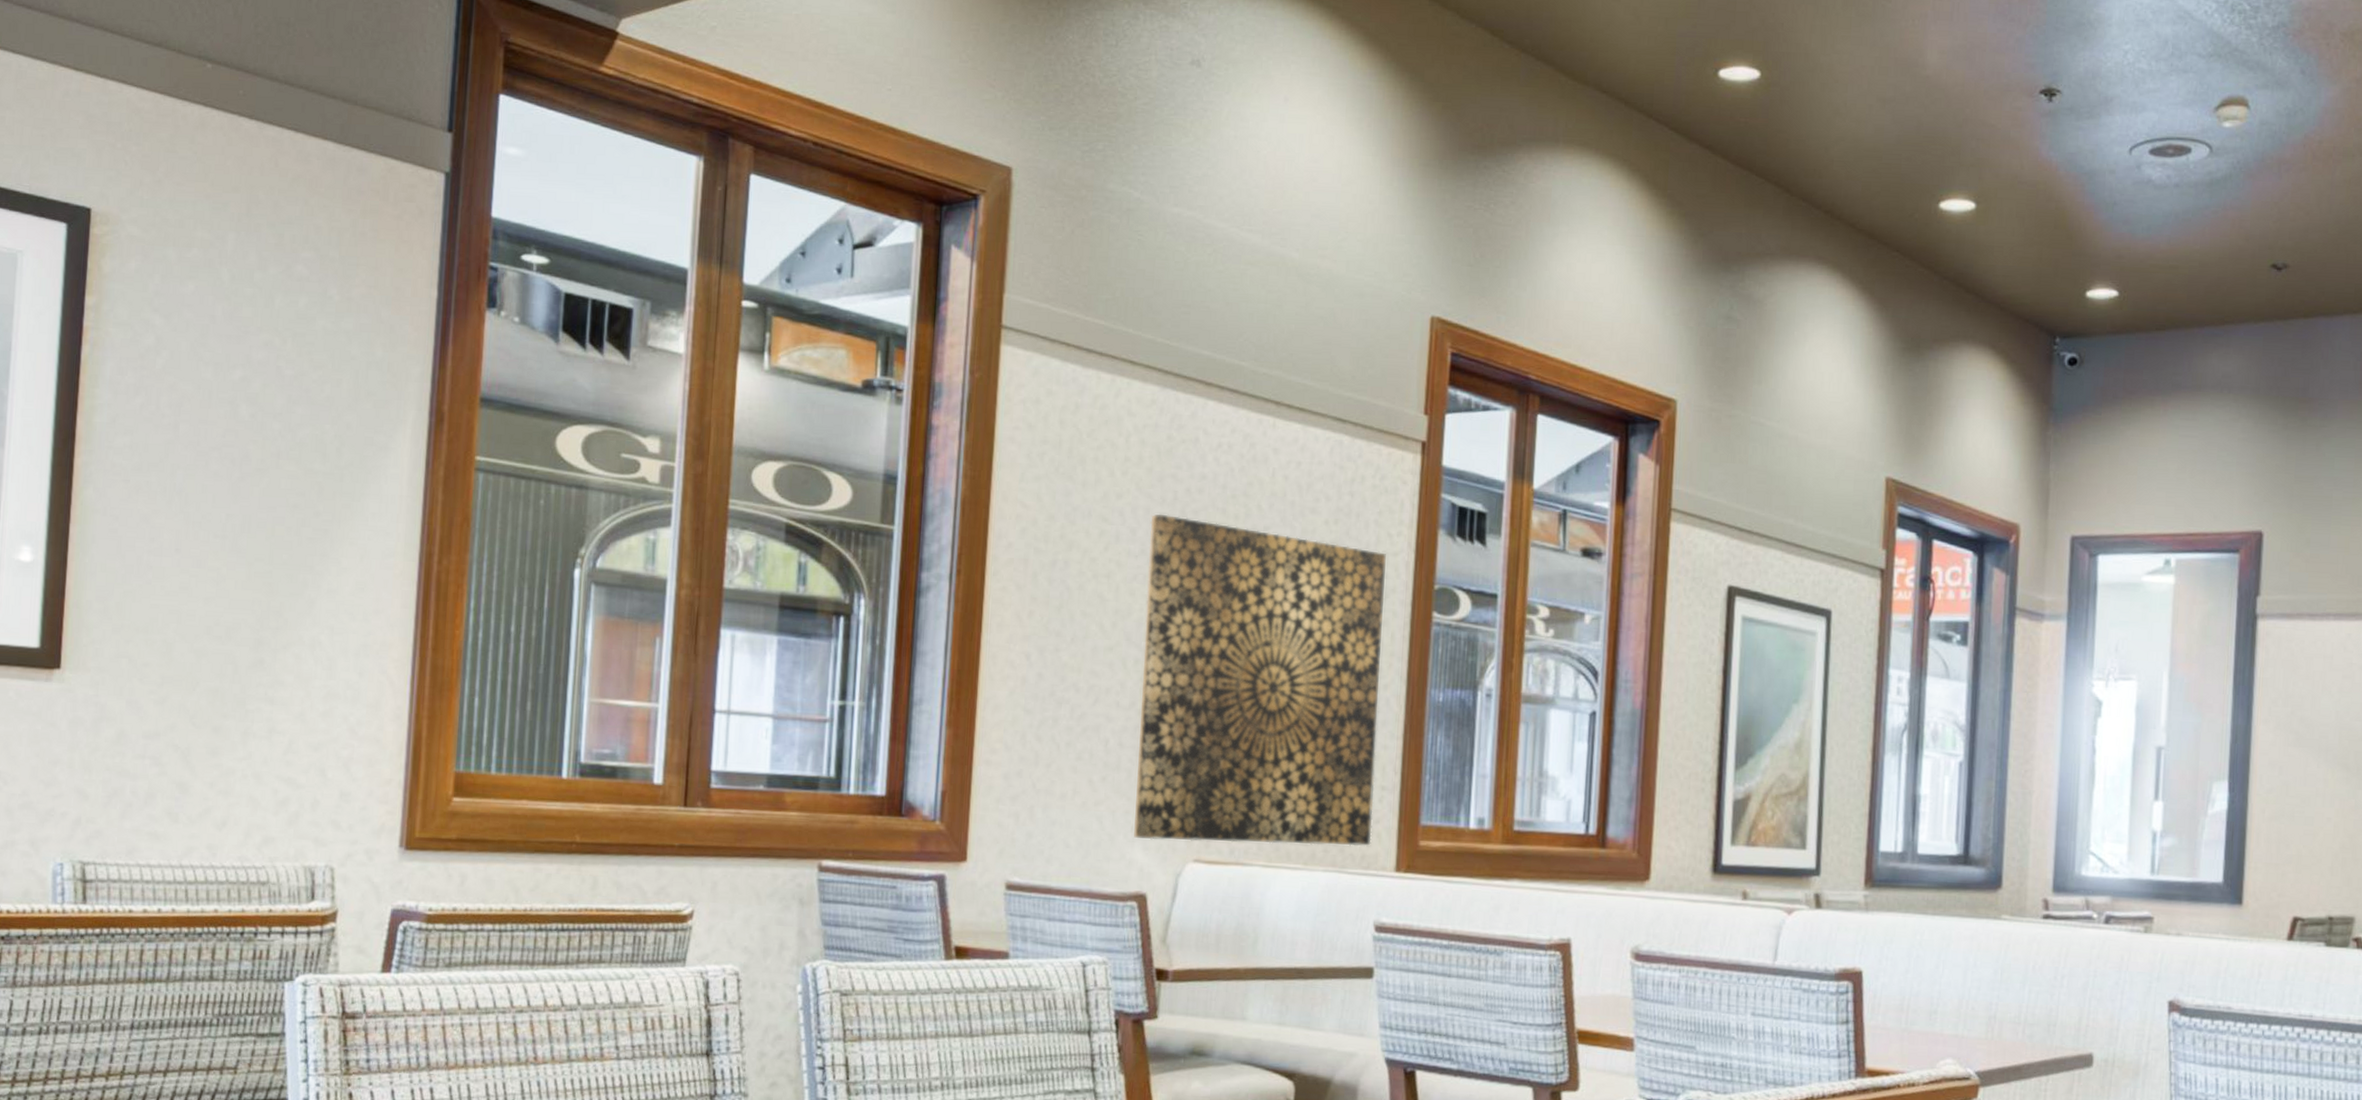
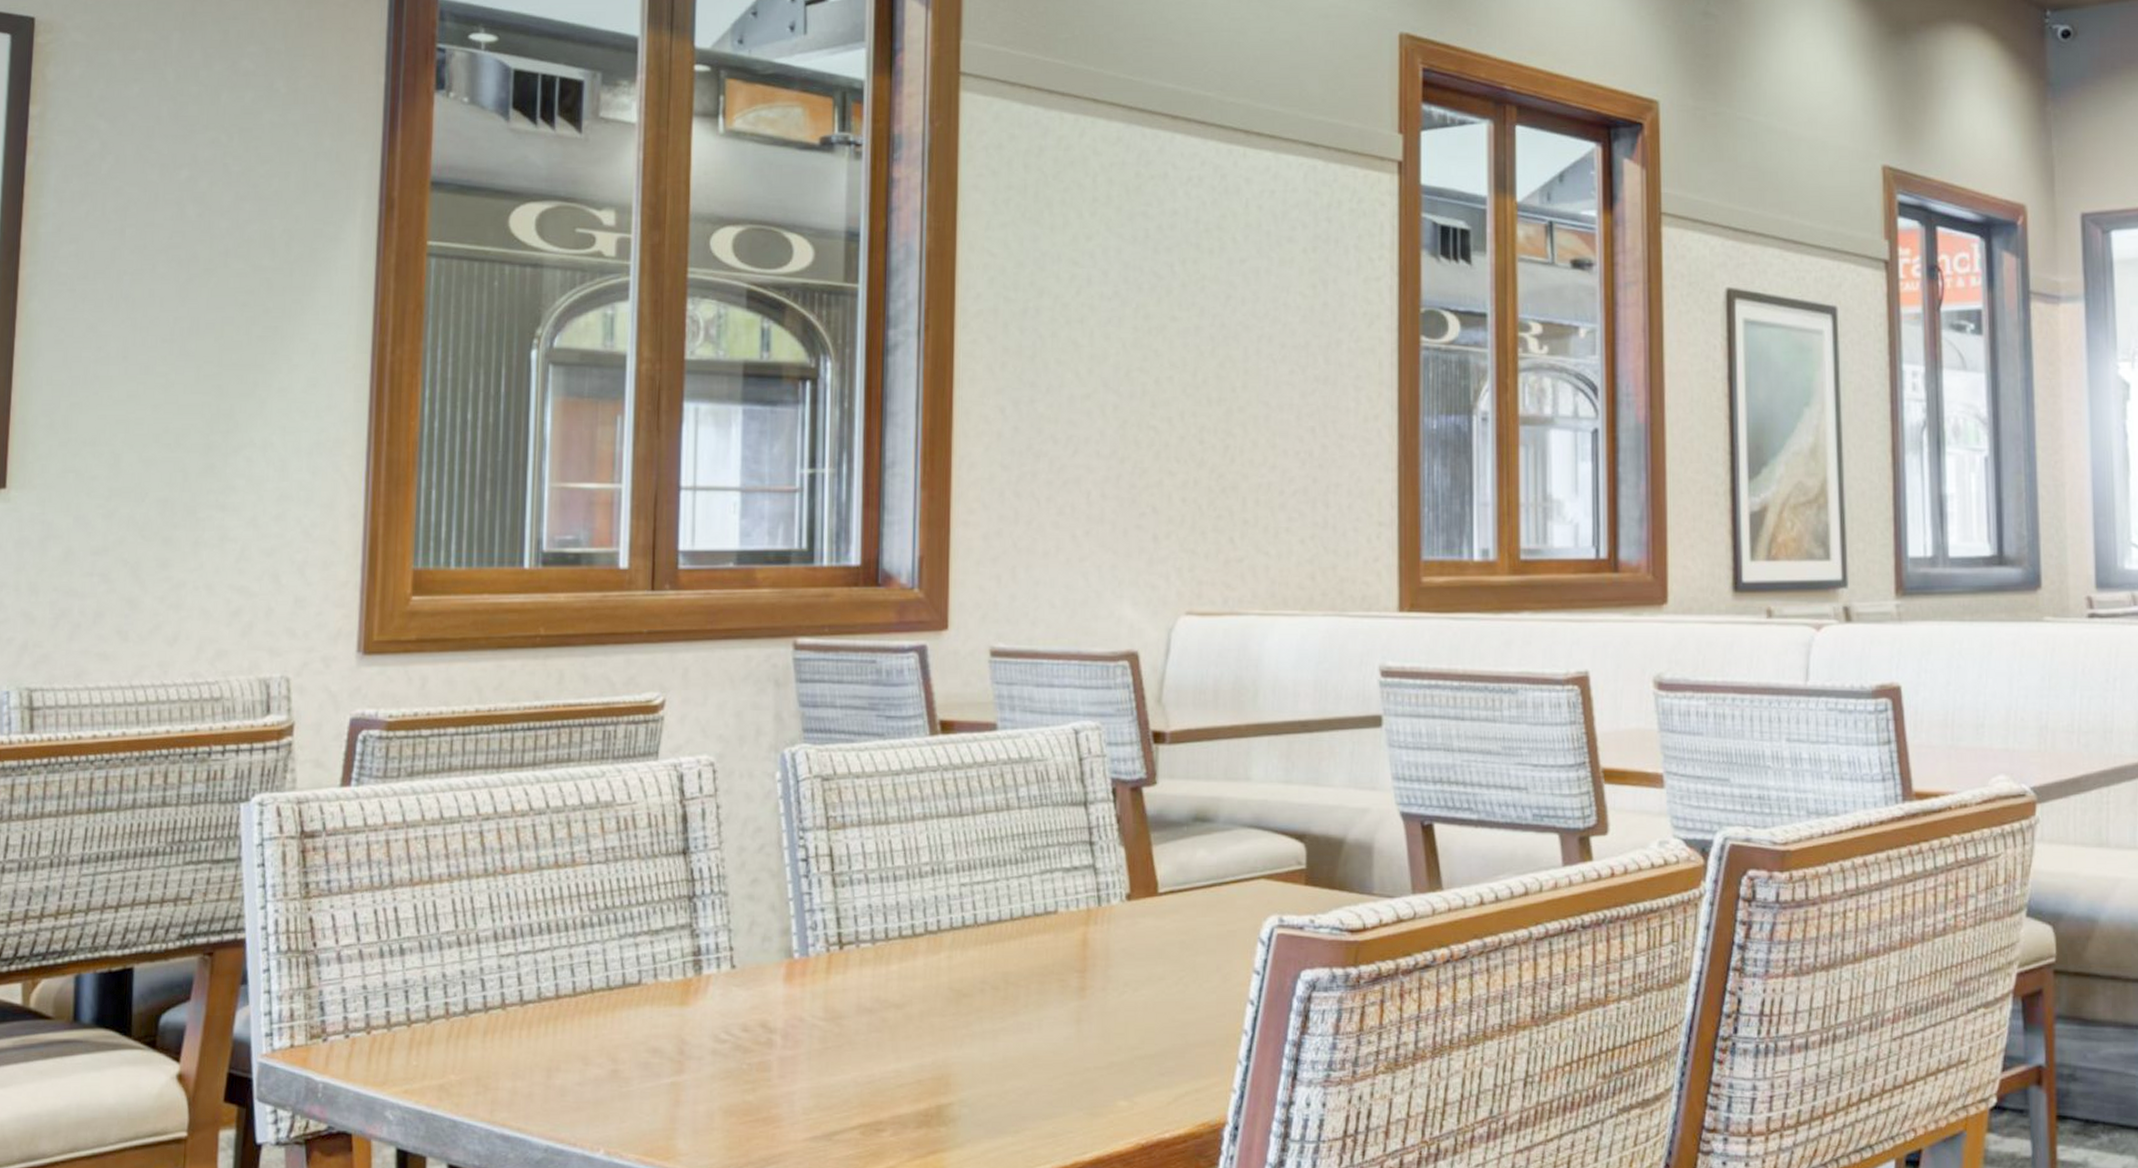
wall art: present [1134,514,1386,846] -> none [1122,253,1371,594]

